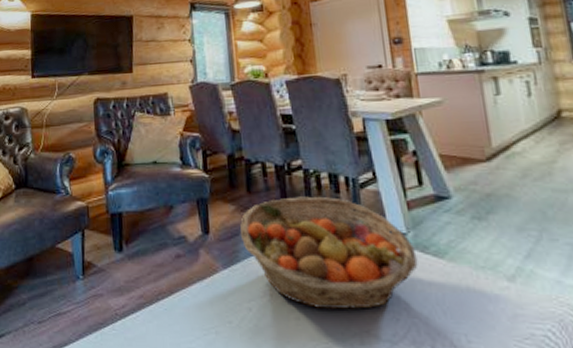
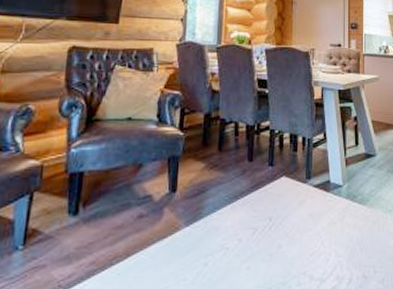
fruit basket: present [240,196,418,310] -> none [206,154,348,258]

